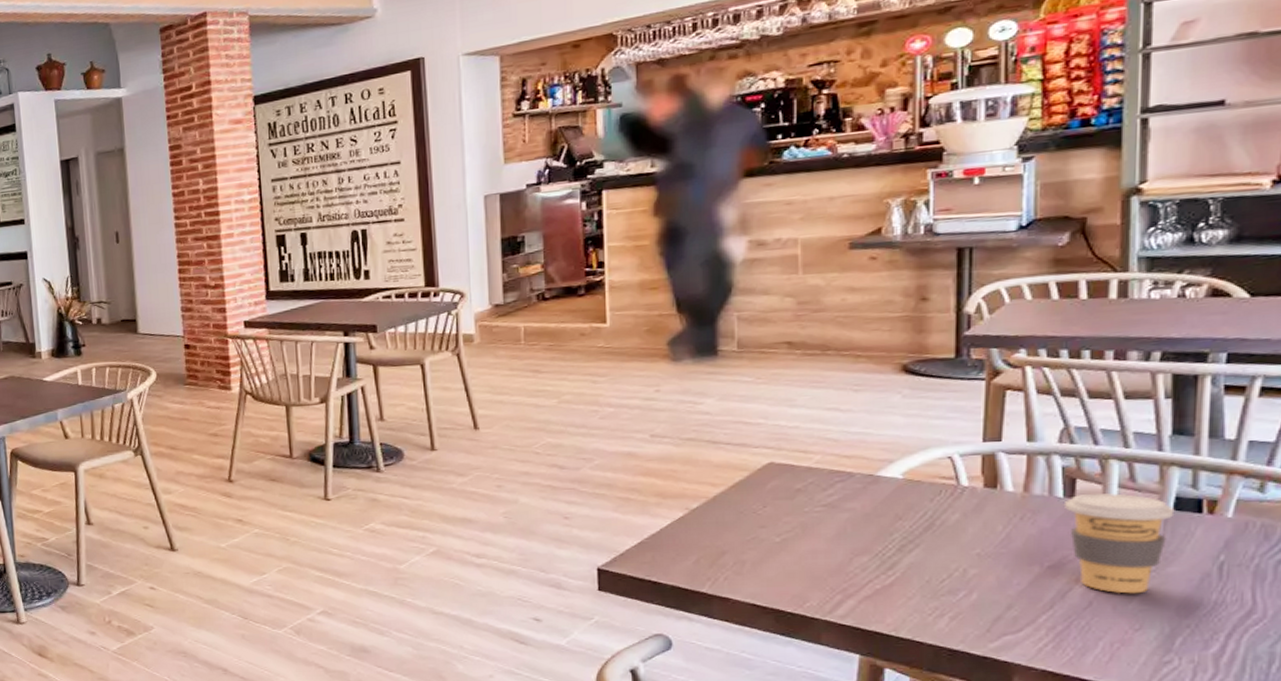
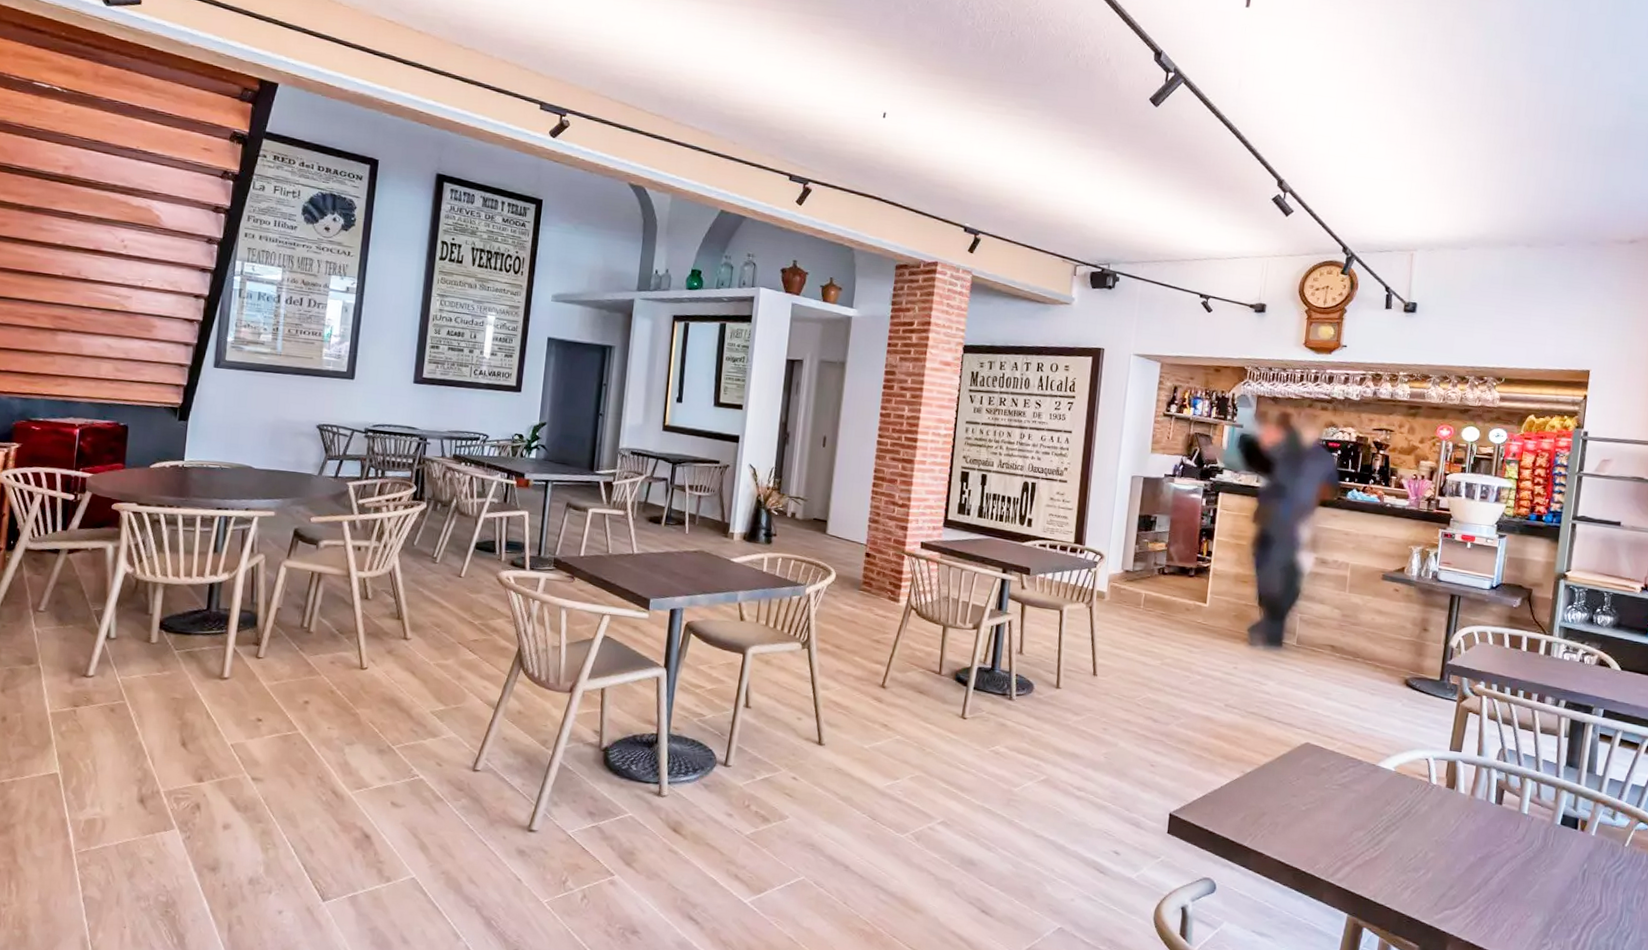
coffee cup: present [1063,493,1175,594] -> none [1494,802,1562,887]

